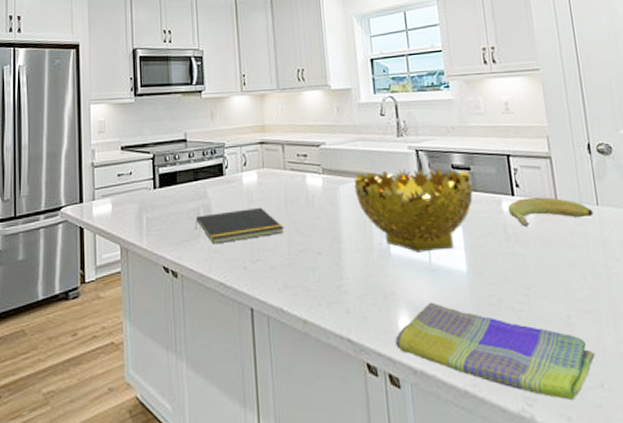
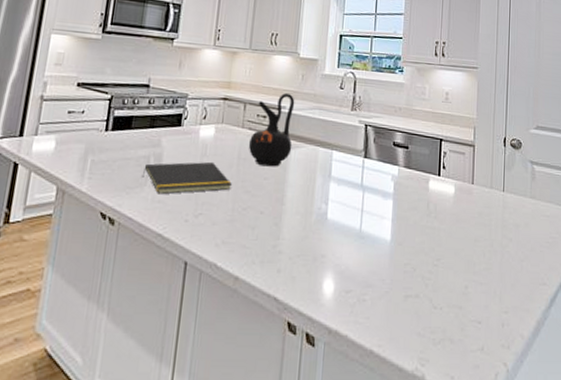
ceramic jug: none [293,128,340,206] -> present [248,92,295,167]
decorative bowl: present [353,167,473,252] -> none [304,140,408,220]
dish towel: present [395,302,595,400] -> none [317,267,481,361]
banana: present [507,197,594,226] -> none [433,179,499,204]

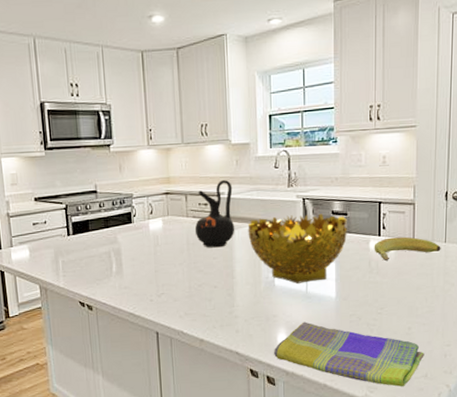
notepad: present [141,161,232,195] -> none [106,249,185,282]
decorative bowl: none [304,140,408,220] -> present [247,213,347,284]
dish towel: none [317,267,481,361] -> present [274,321,424,387]
banana: none [433,179,499,204] -> present [374,236,441,260]

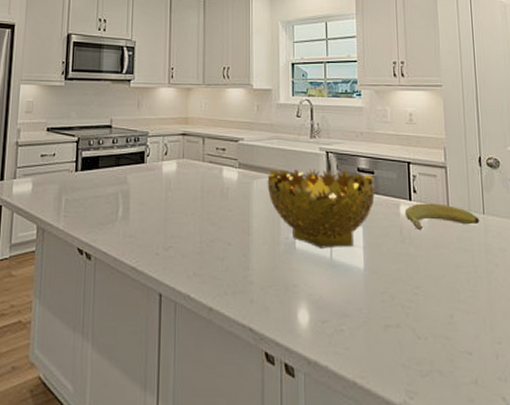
ceramic jug: present [194,179,235,248] -> none [210,124,254,199]
dish towel: present [274,321,424,387] -> none [294,296,472,394]

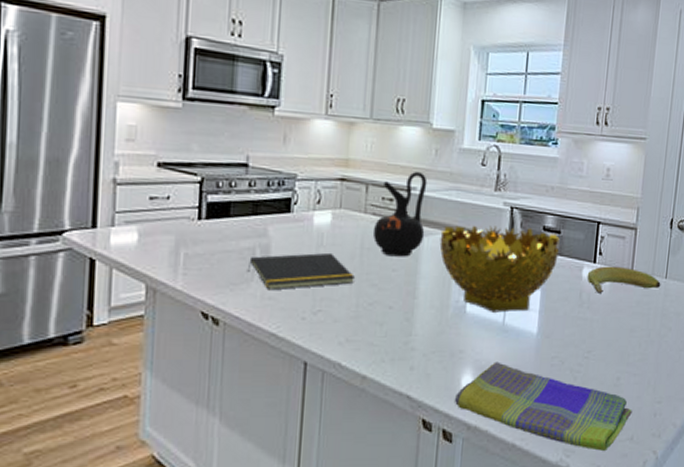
notepad: none [112,196,197,230] -> present [247,252,355,291]
ceramic jug: none [210,124,254,199] -> present [372,171,428,257]
dish towel: none [294,296,472,394] -> present [455,361,632,451]

